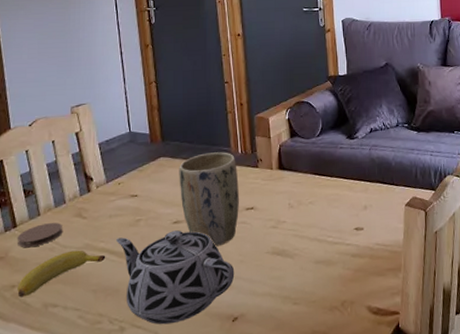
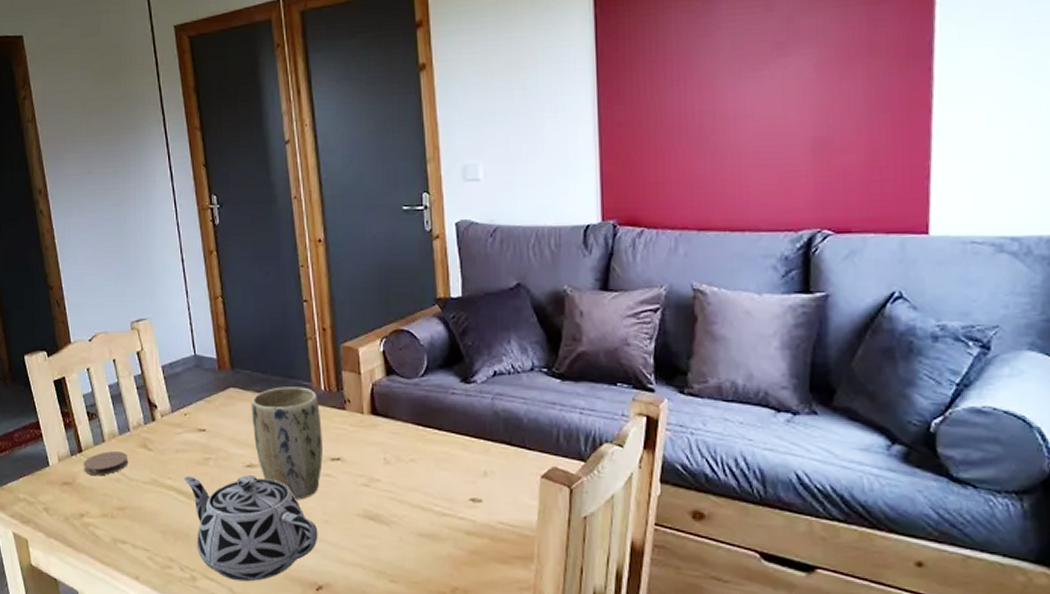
banana: present [17,250,106,298] -> none [86,484,174,528]

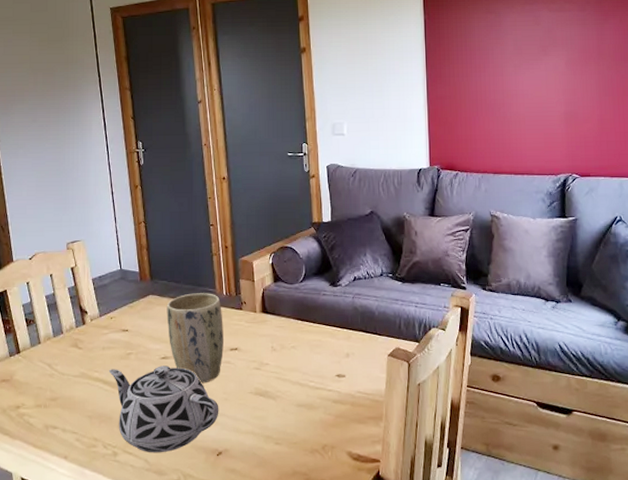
coaster: present [83,451,129,476] -> none [20,351,61,373]

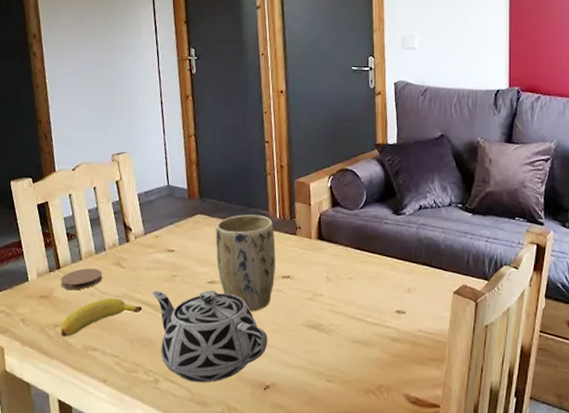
coaster: none [20,351,61,373] -> present [60,268,103,290]
banana: none [21,378,100,418] -> present [60,298,143,337]

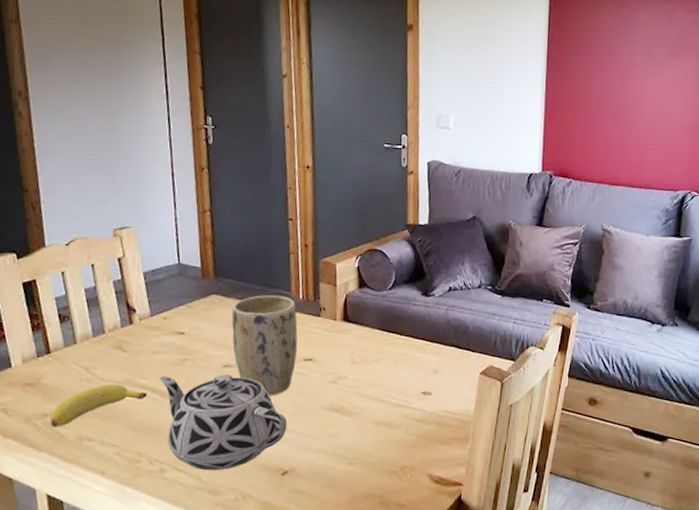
coaster: present [60,268,103,290] -> none [50,353,102,377]

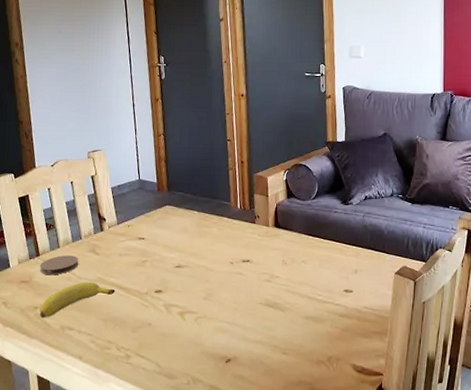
coaster: none [50,353,102,377] -> present [39,255,79,275]
teapot: present [159,374,288,471] -> none [125,274,230,358]
plant pot: present [231,295,298,396] -> none [182,205,237,293]

